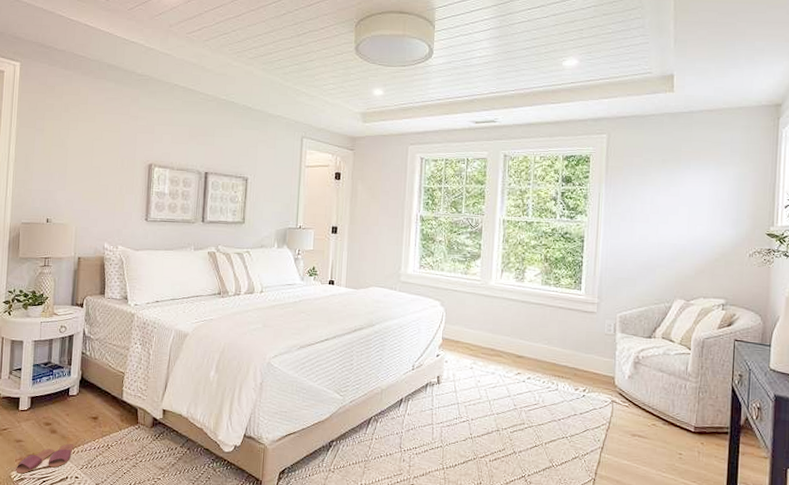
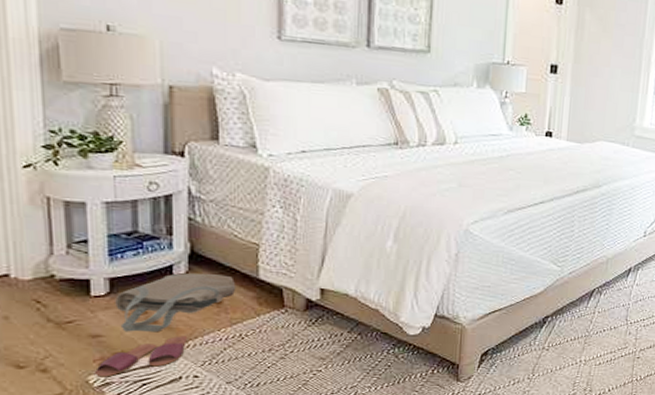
tote bag: none [33,394,108,440] -> present [115,273,236,333]

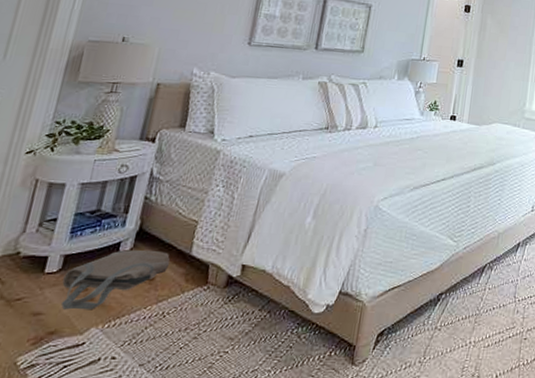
slippers: present [95,336,188,377] -> none [25,314,117,358]

